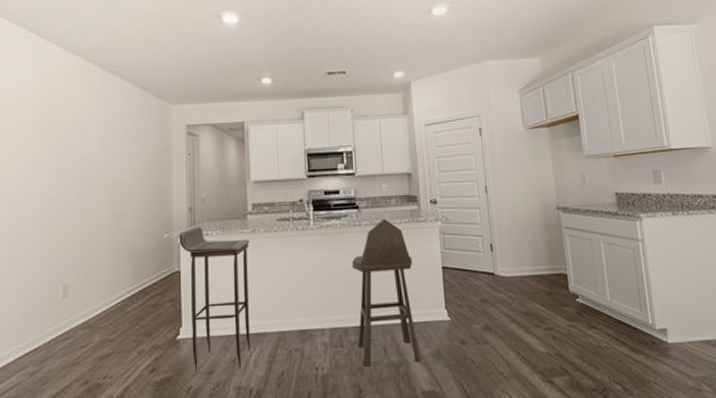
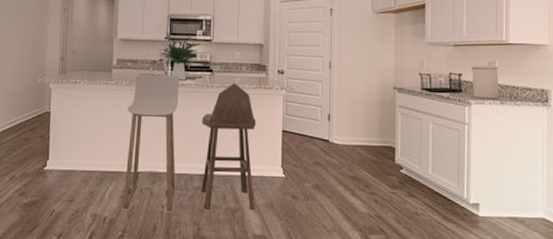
bar stool: present [179,226,250,373] -> none [50,75,113,201]
bar stool: none [267,216,330,376] -> present [122,74,179,211]
flower arrangement: none [297,169,344,221] -> present [158,32,201,80]
dish rack: none [581,185,632,210] -> present [419,72,463,94]
canister: none [636,173,671,211] -> present [471,65,500,99]

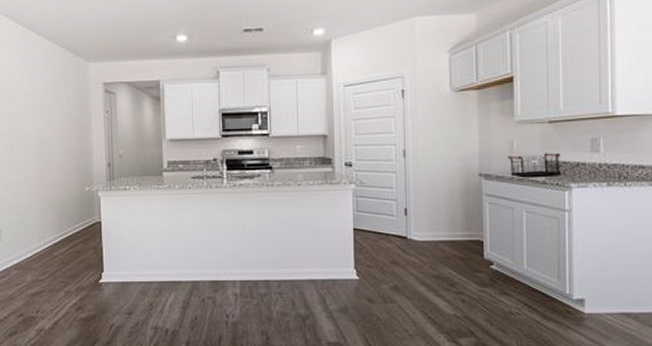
bar stool: present [122,74,179,211] -> none [182,175,240,320]
flower arrangement: present [158,32,201,80] -> none [211,128,258,180]
bar stool: present [201,82,257,210] -> none [264,179,328,317]
canister: present [471,65,500,99] -> none [571,142,606,181]

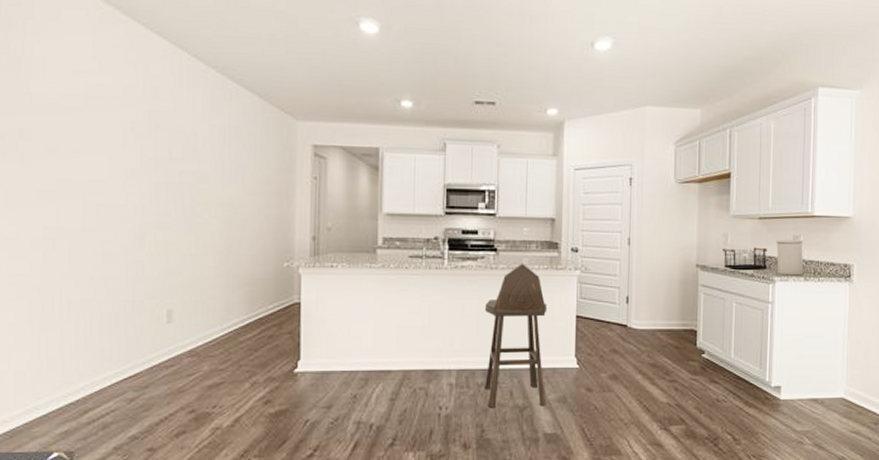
bar stool: none [264,179,328,317] -> present [485,263,548,408]
canister: none [571,142,606,181] -> present [776,239,804,276]

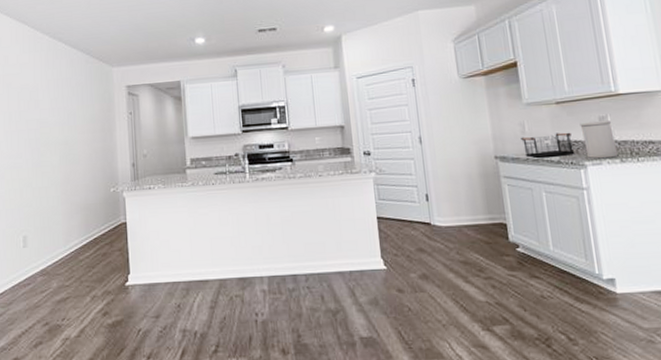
bar stool: present [485,263,548,408] -> none [288,170,359,313]

